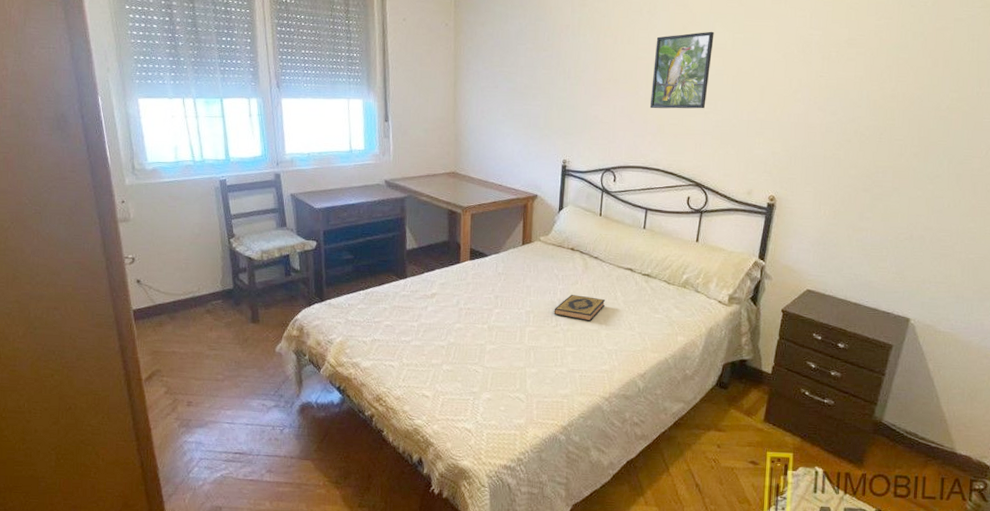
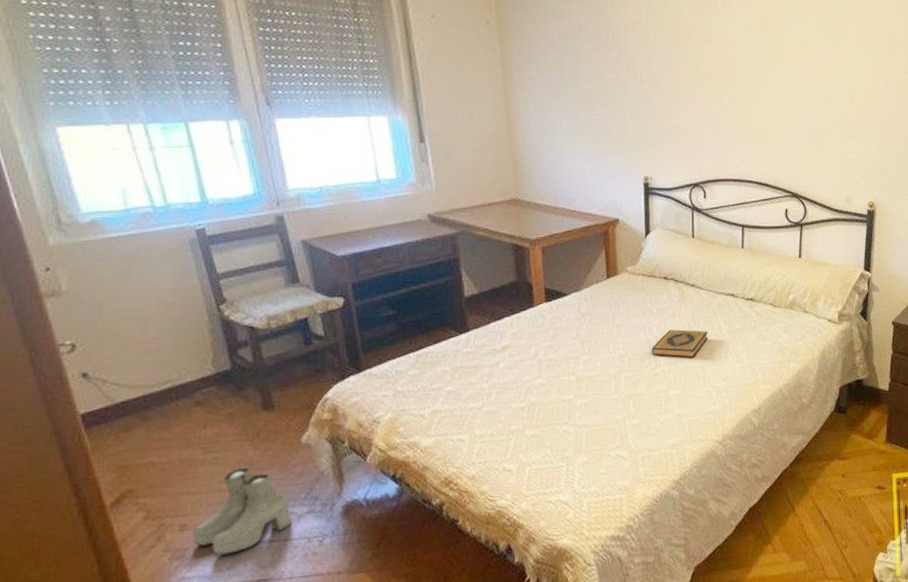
boots: none [195,365,263,429] -> present [192,468,292,555]
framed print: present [649,31,714,109] -> none [735,26,796,114]

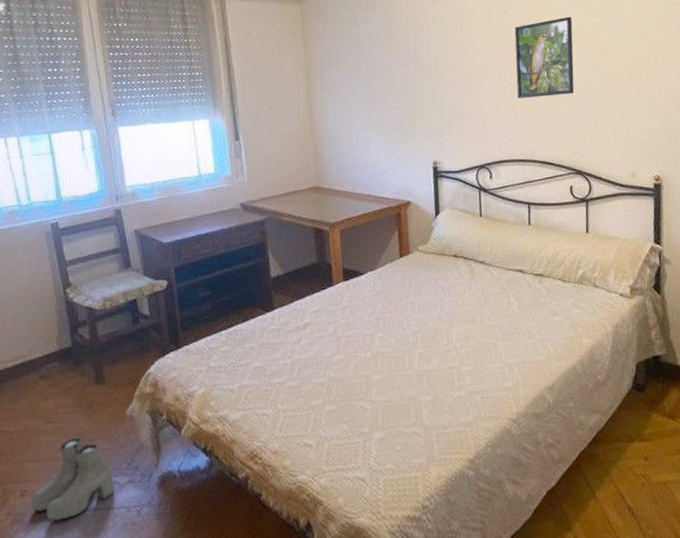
hardback book: present [651,329,709,358] -> none [443,306,499,334]
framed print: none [735,26,796,114] -> present [514,16,575,99]

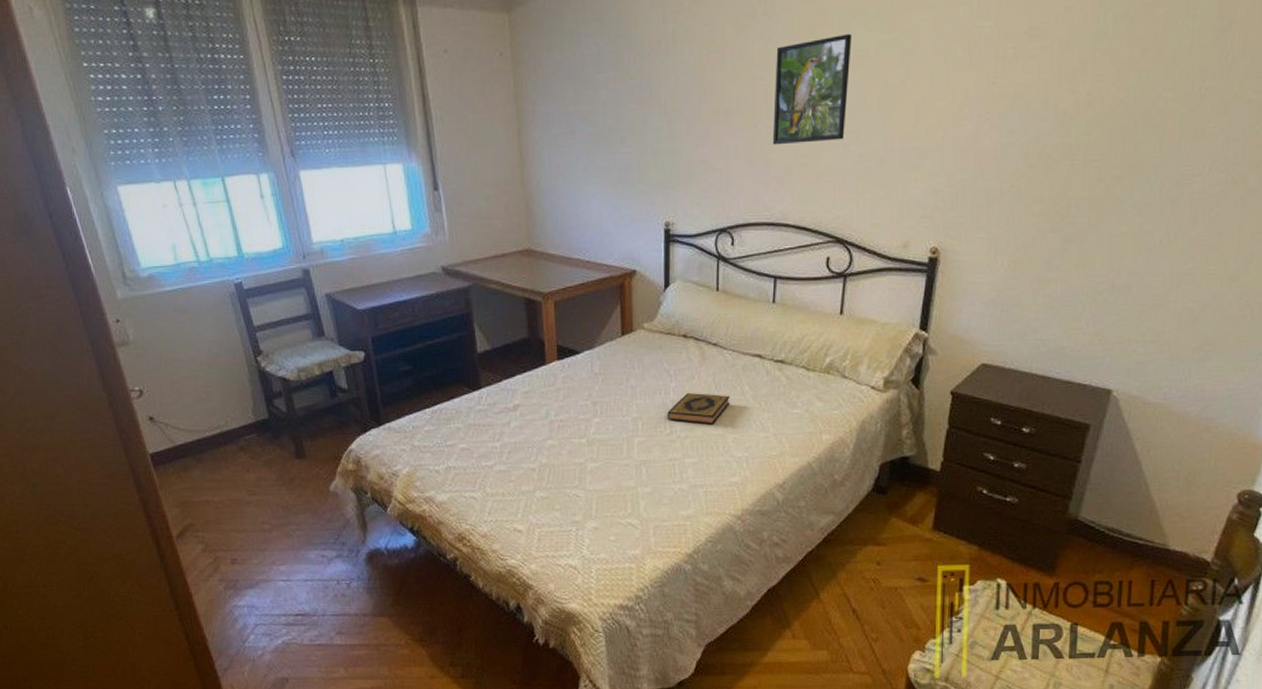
boots: present [31,438,115,521] -> none [242,511,324,589]
hardback book: none [443,306,499,334] -> present [667,393,731,425]

